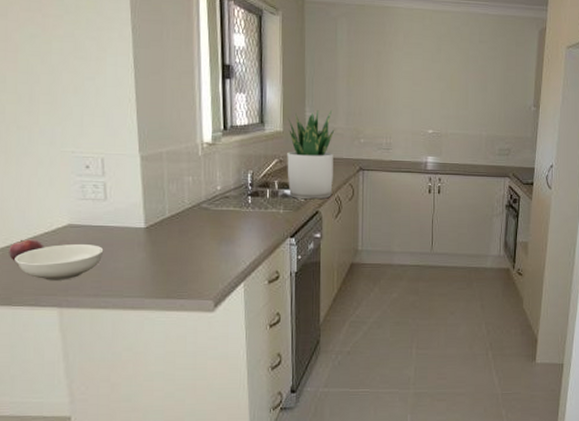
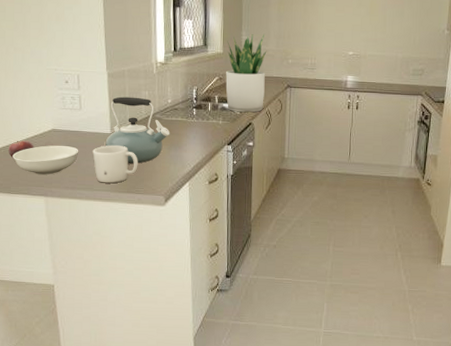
mug: none [121,241,180,288] -> present [92,145,138,184]
kettle: none [138,183,220,263] -> present [105,96,170,164]

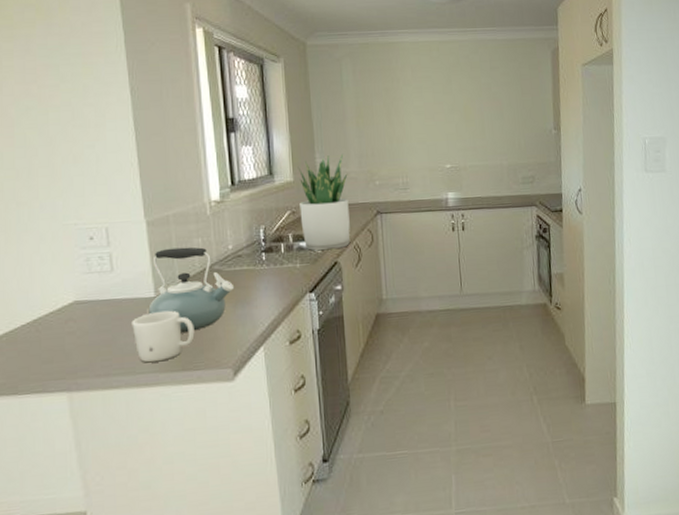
fruit: present [8,140,34,159] -> none [13,320,50,347]
bowl: present [12,145,79,175] -> none [19,320,113,364]

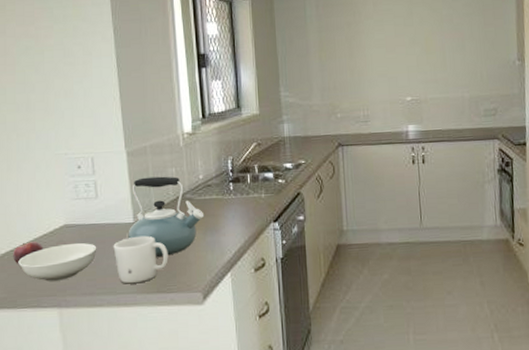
fruit: none [13,320,50,347] -> present [13,241,44,265]
bowl: none [19,320,113,364] -> present [18,242,97,281]
planter: present [297,153,351,251] -> none [263,87,313,182]

